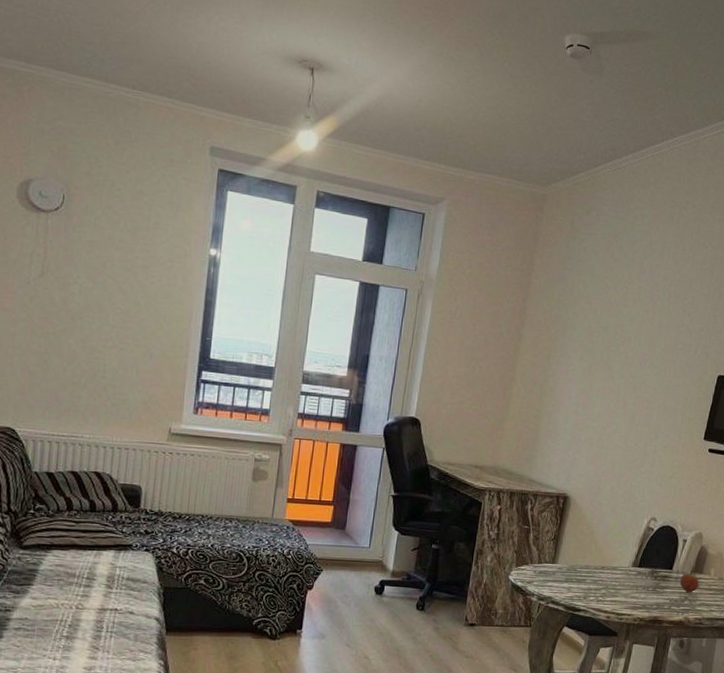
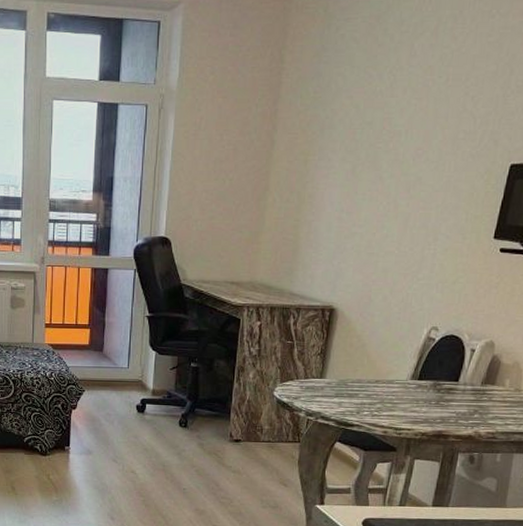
fruit: present [680,572,699,593] -> none [468,383,491,406]

